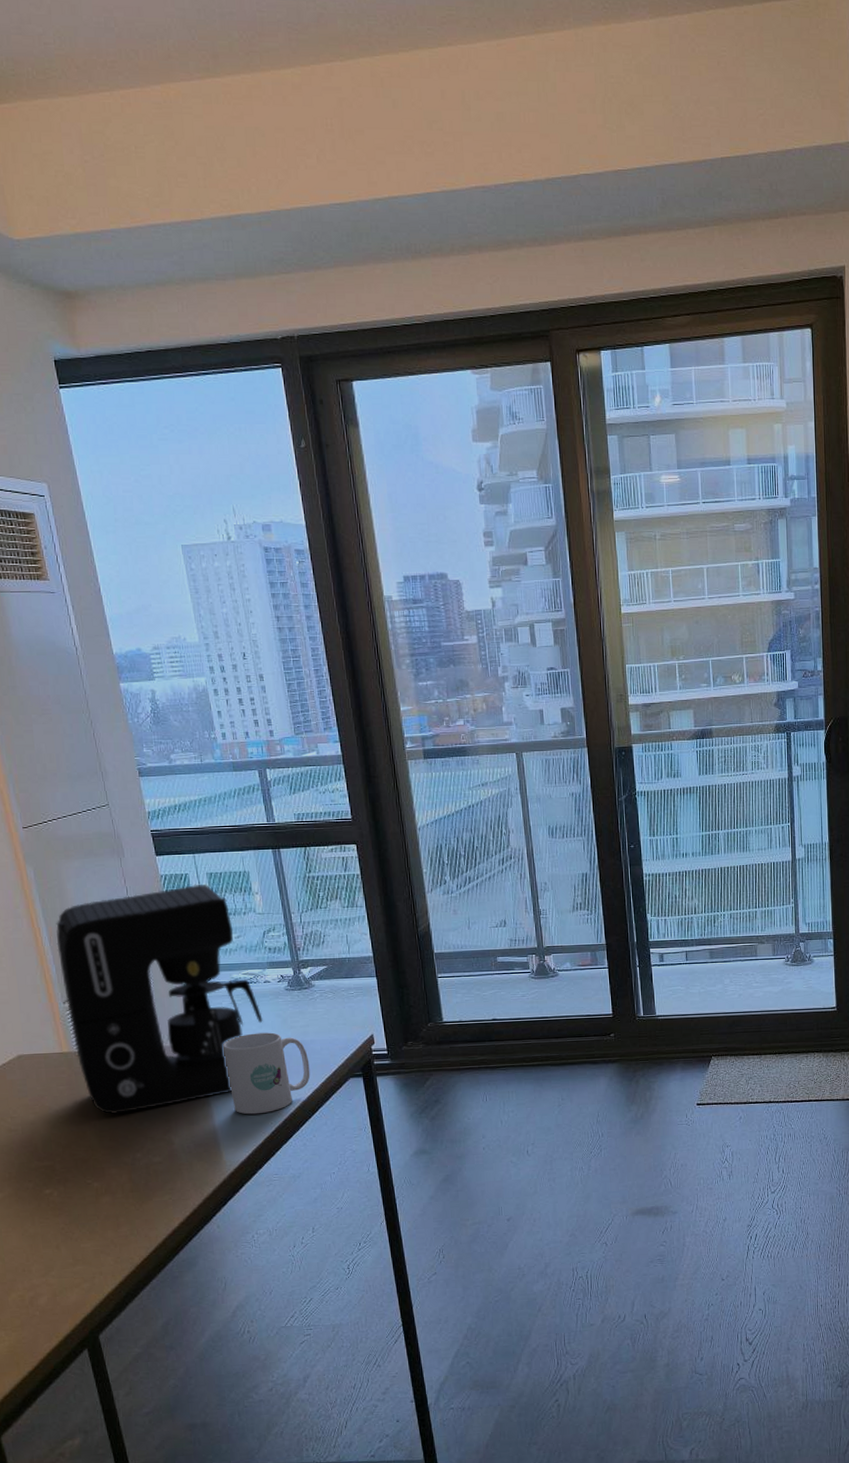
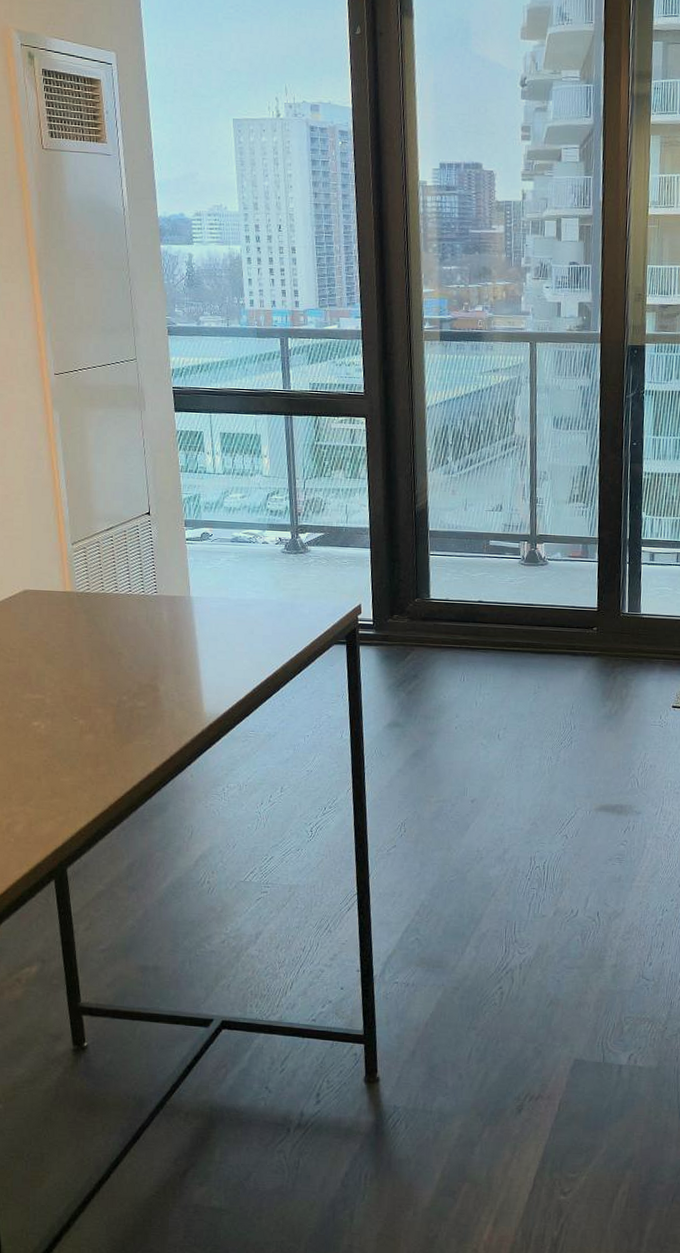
coffee maker: present [56,884,263,1115] -> none [72,442,257,657]
mug: present [222,1032,311,1115] -> none [215,591,297,671]

